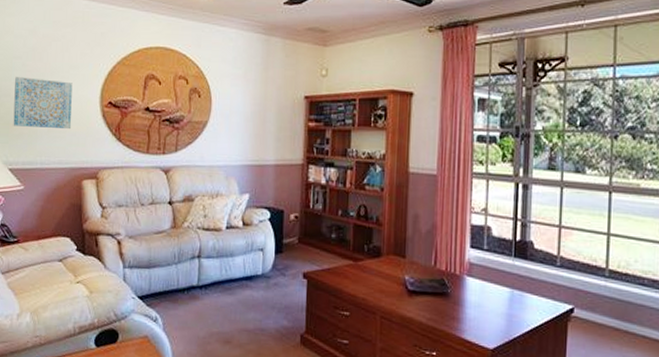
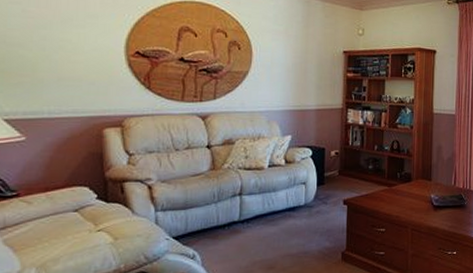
wall art: present [13,77,73,130] -> none [9,23,90,79]

